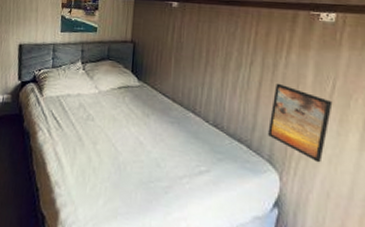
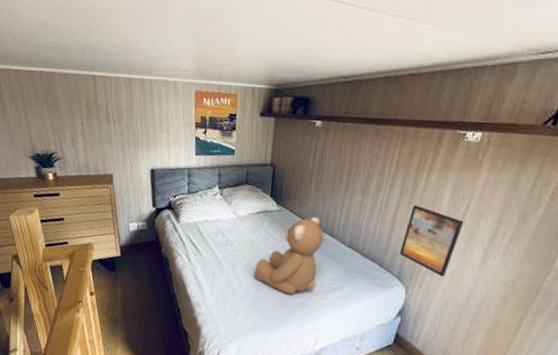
teddy bear: none [116,92,186,177] -> present [254,216,324,295]

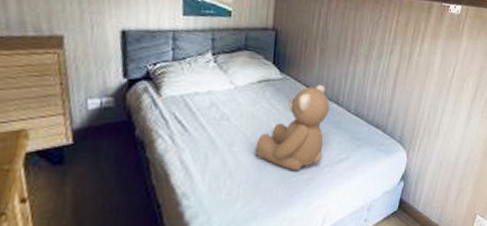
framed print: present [400,204,464,277] -> none [401,70,452,138]

